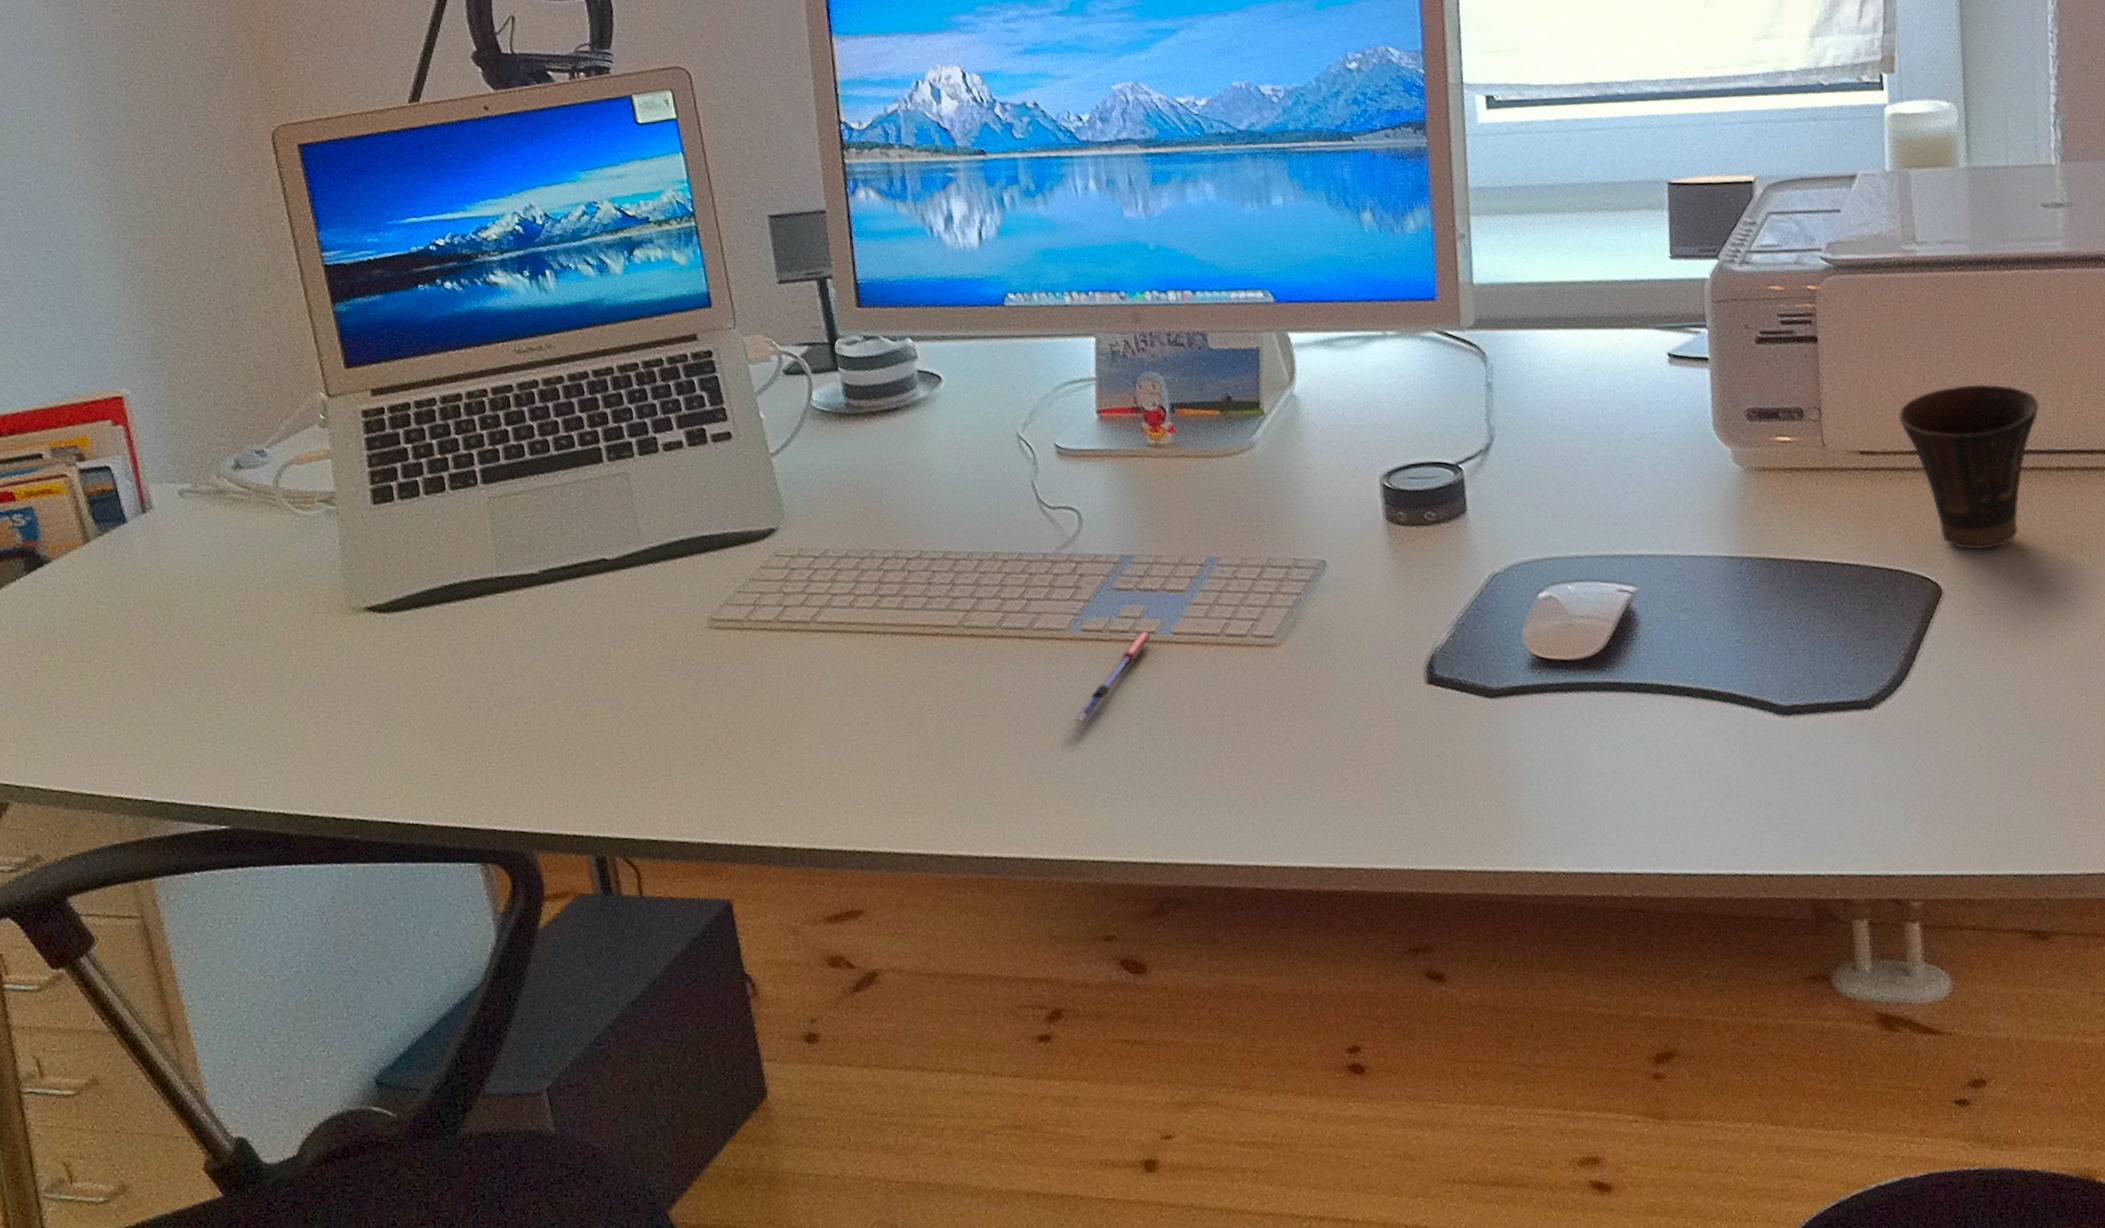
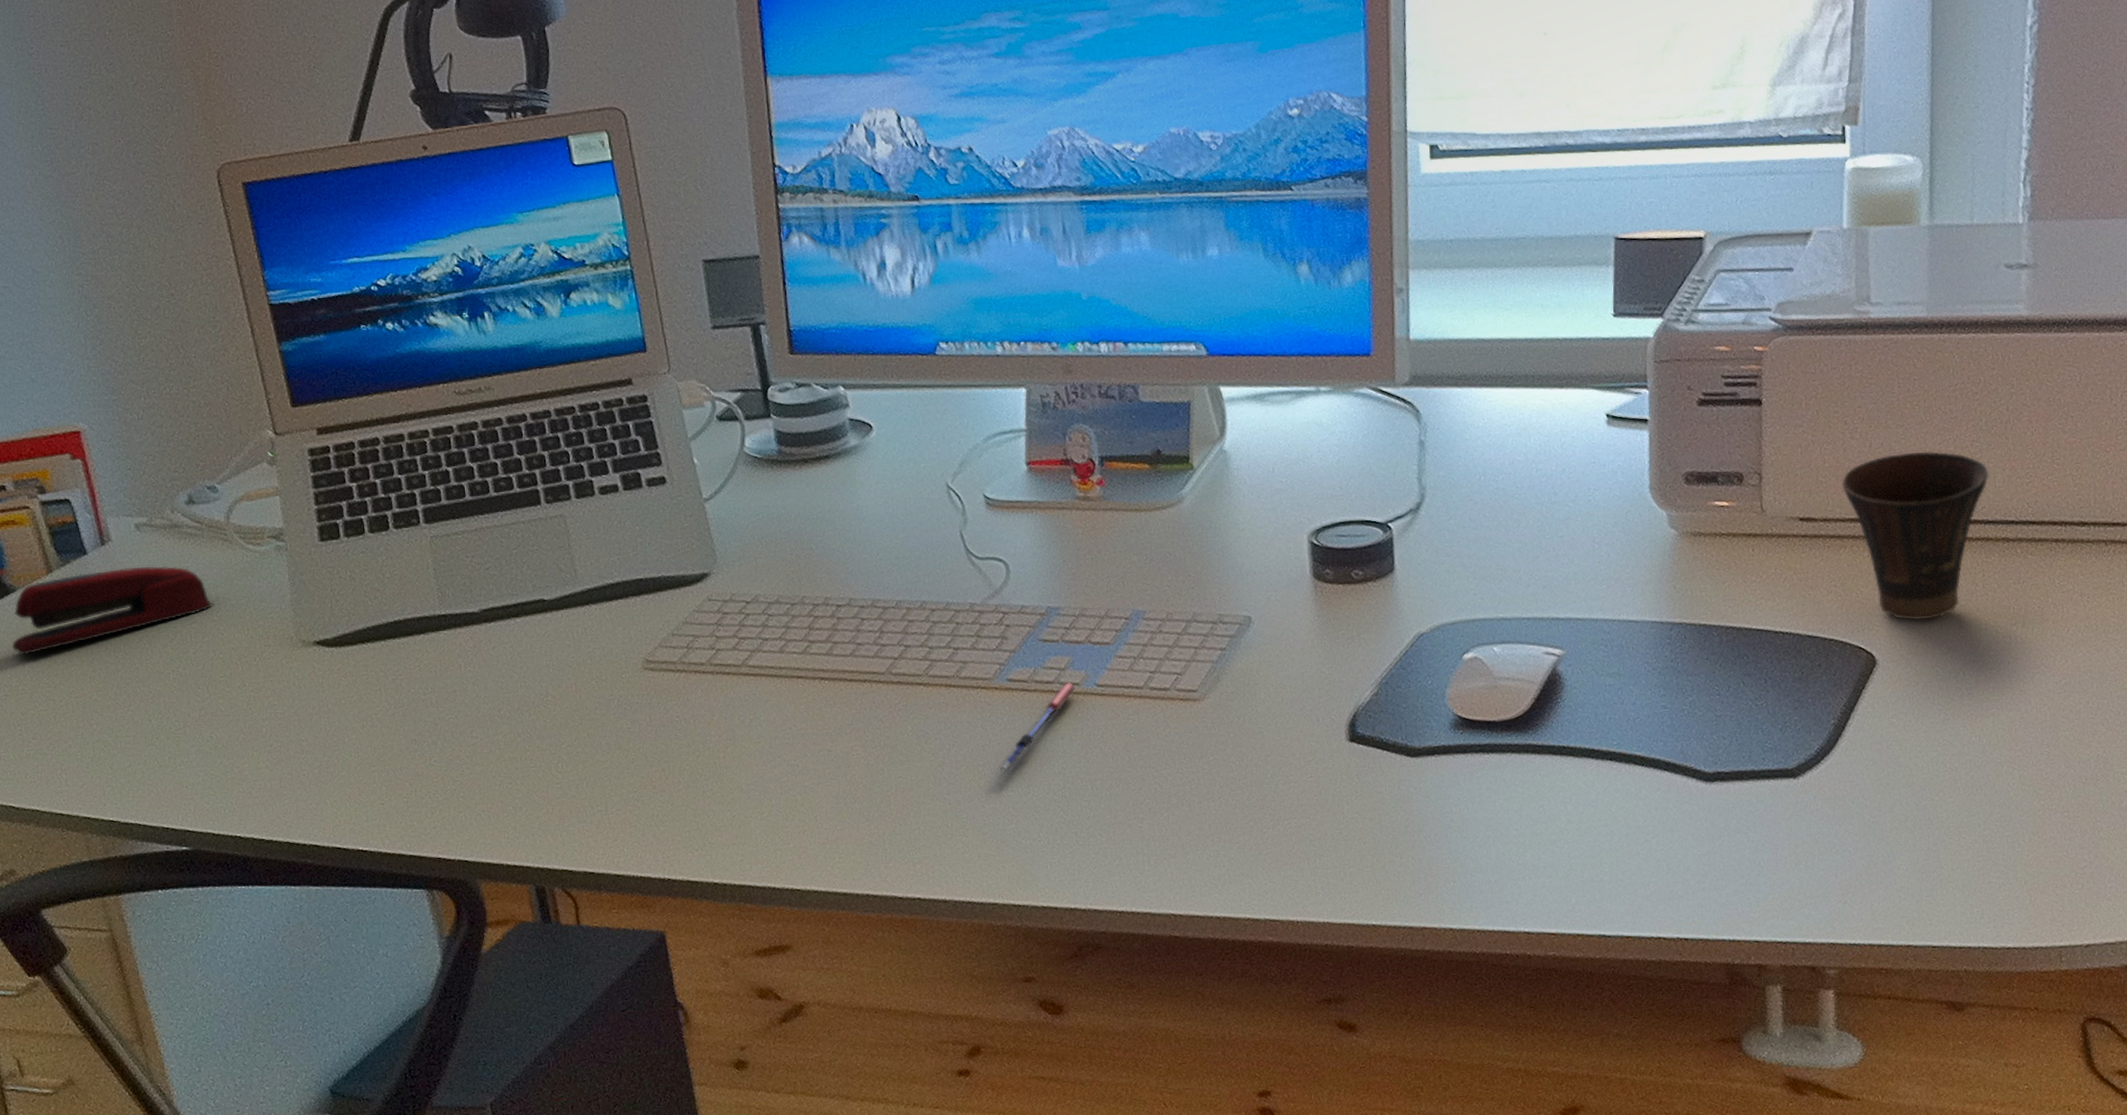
stapler: none [44,533,260,629] -> present [11,566,214,655]

